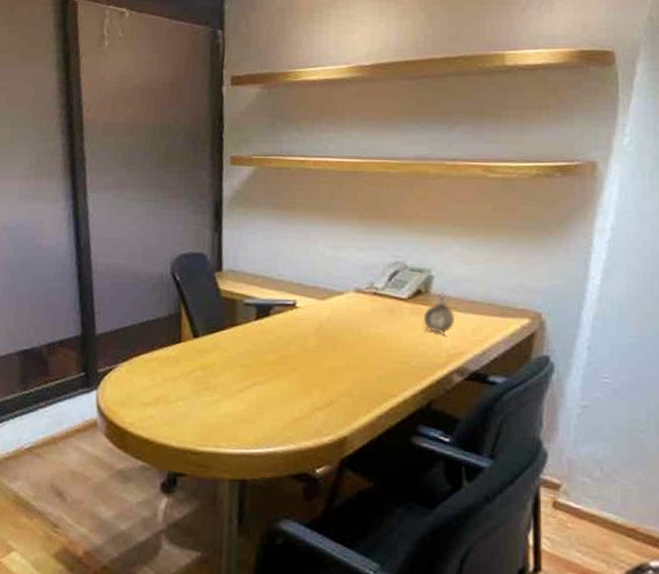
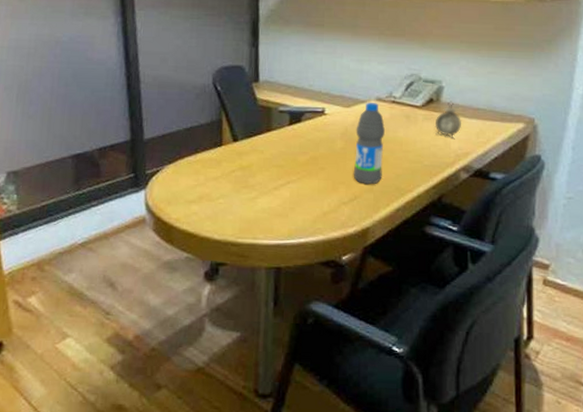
water bottle: none [328,294,365,388] -> present [353,103,385,185]

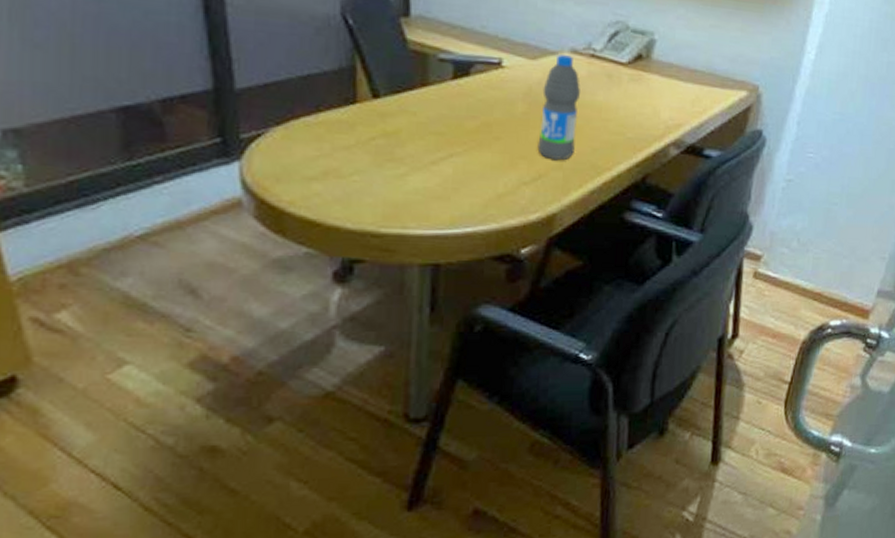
alarm clock: present [434,100,461,138] -> none [642,58,675,106]

